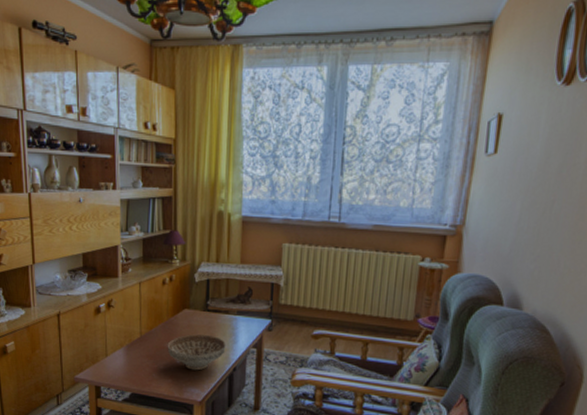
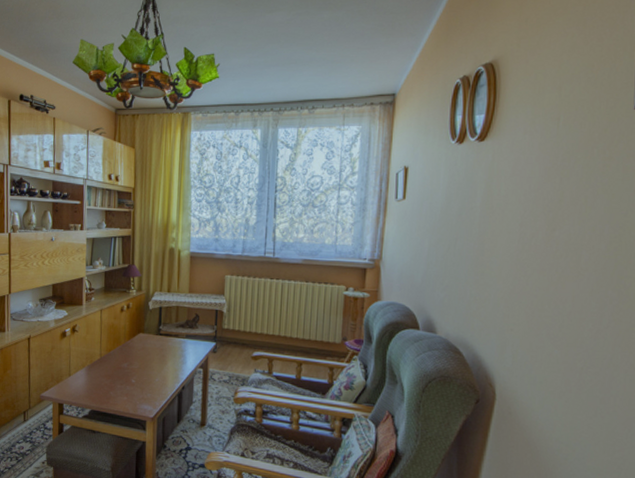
decorative bowl: present [167,334,226,371] -> none [124,356,176,389]

